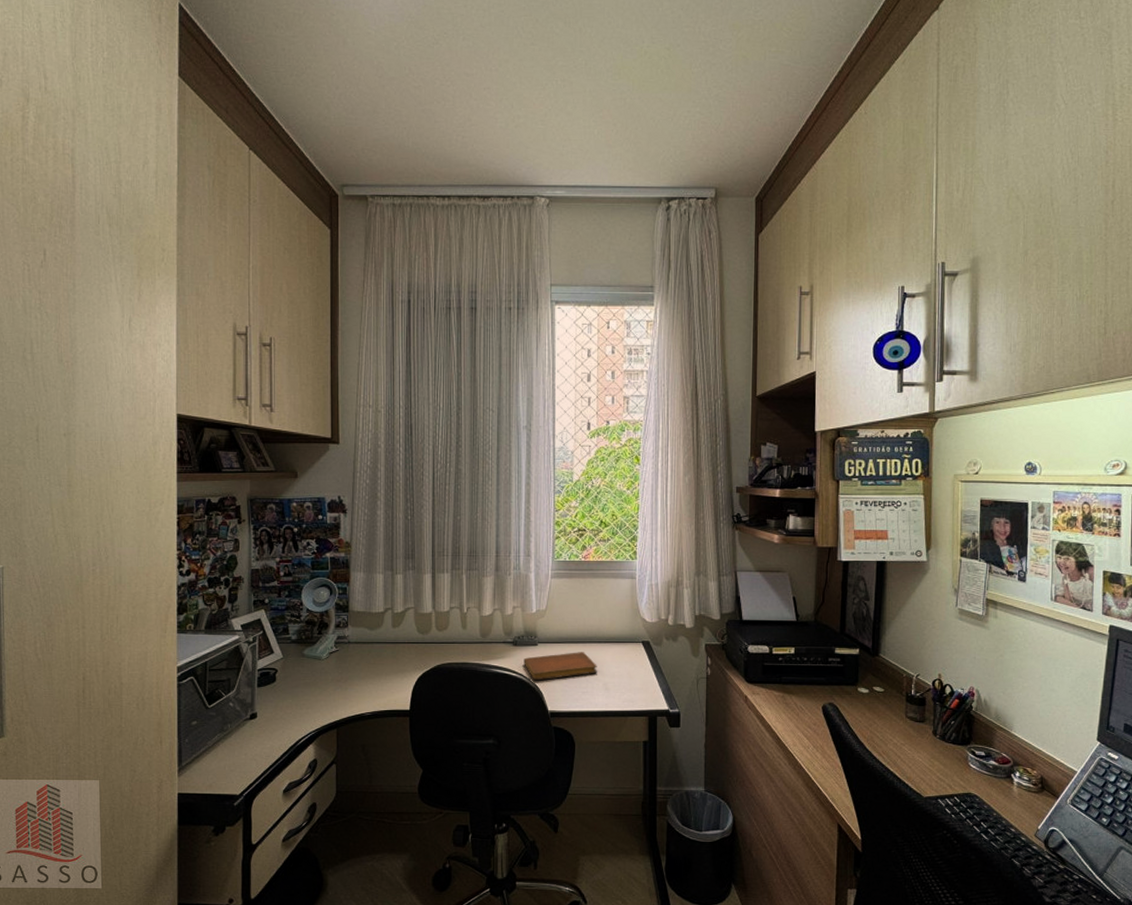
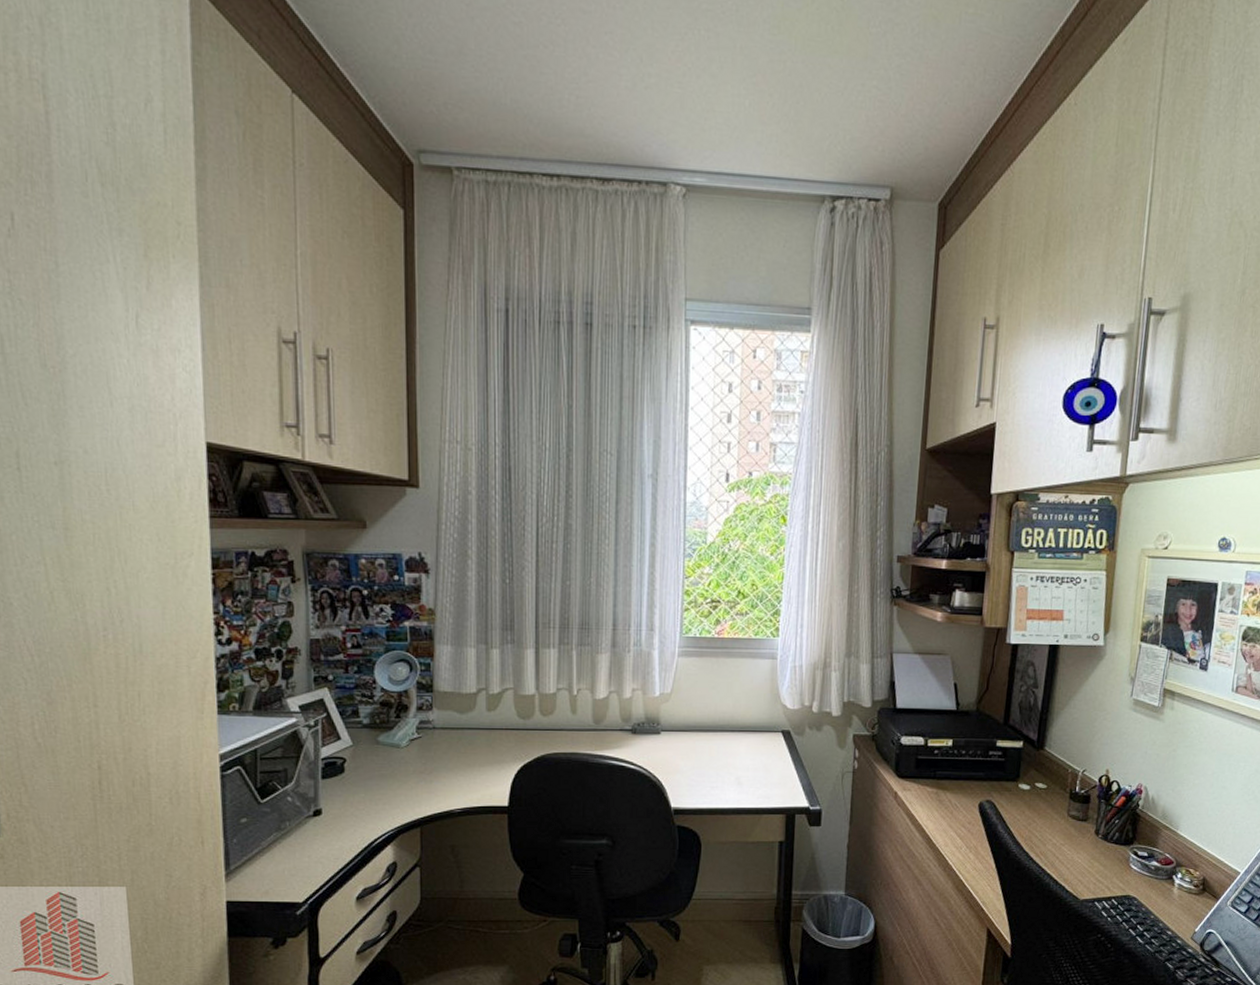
notebook: present [524,652,597,681] -> none [644,742,729,774]

